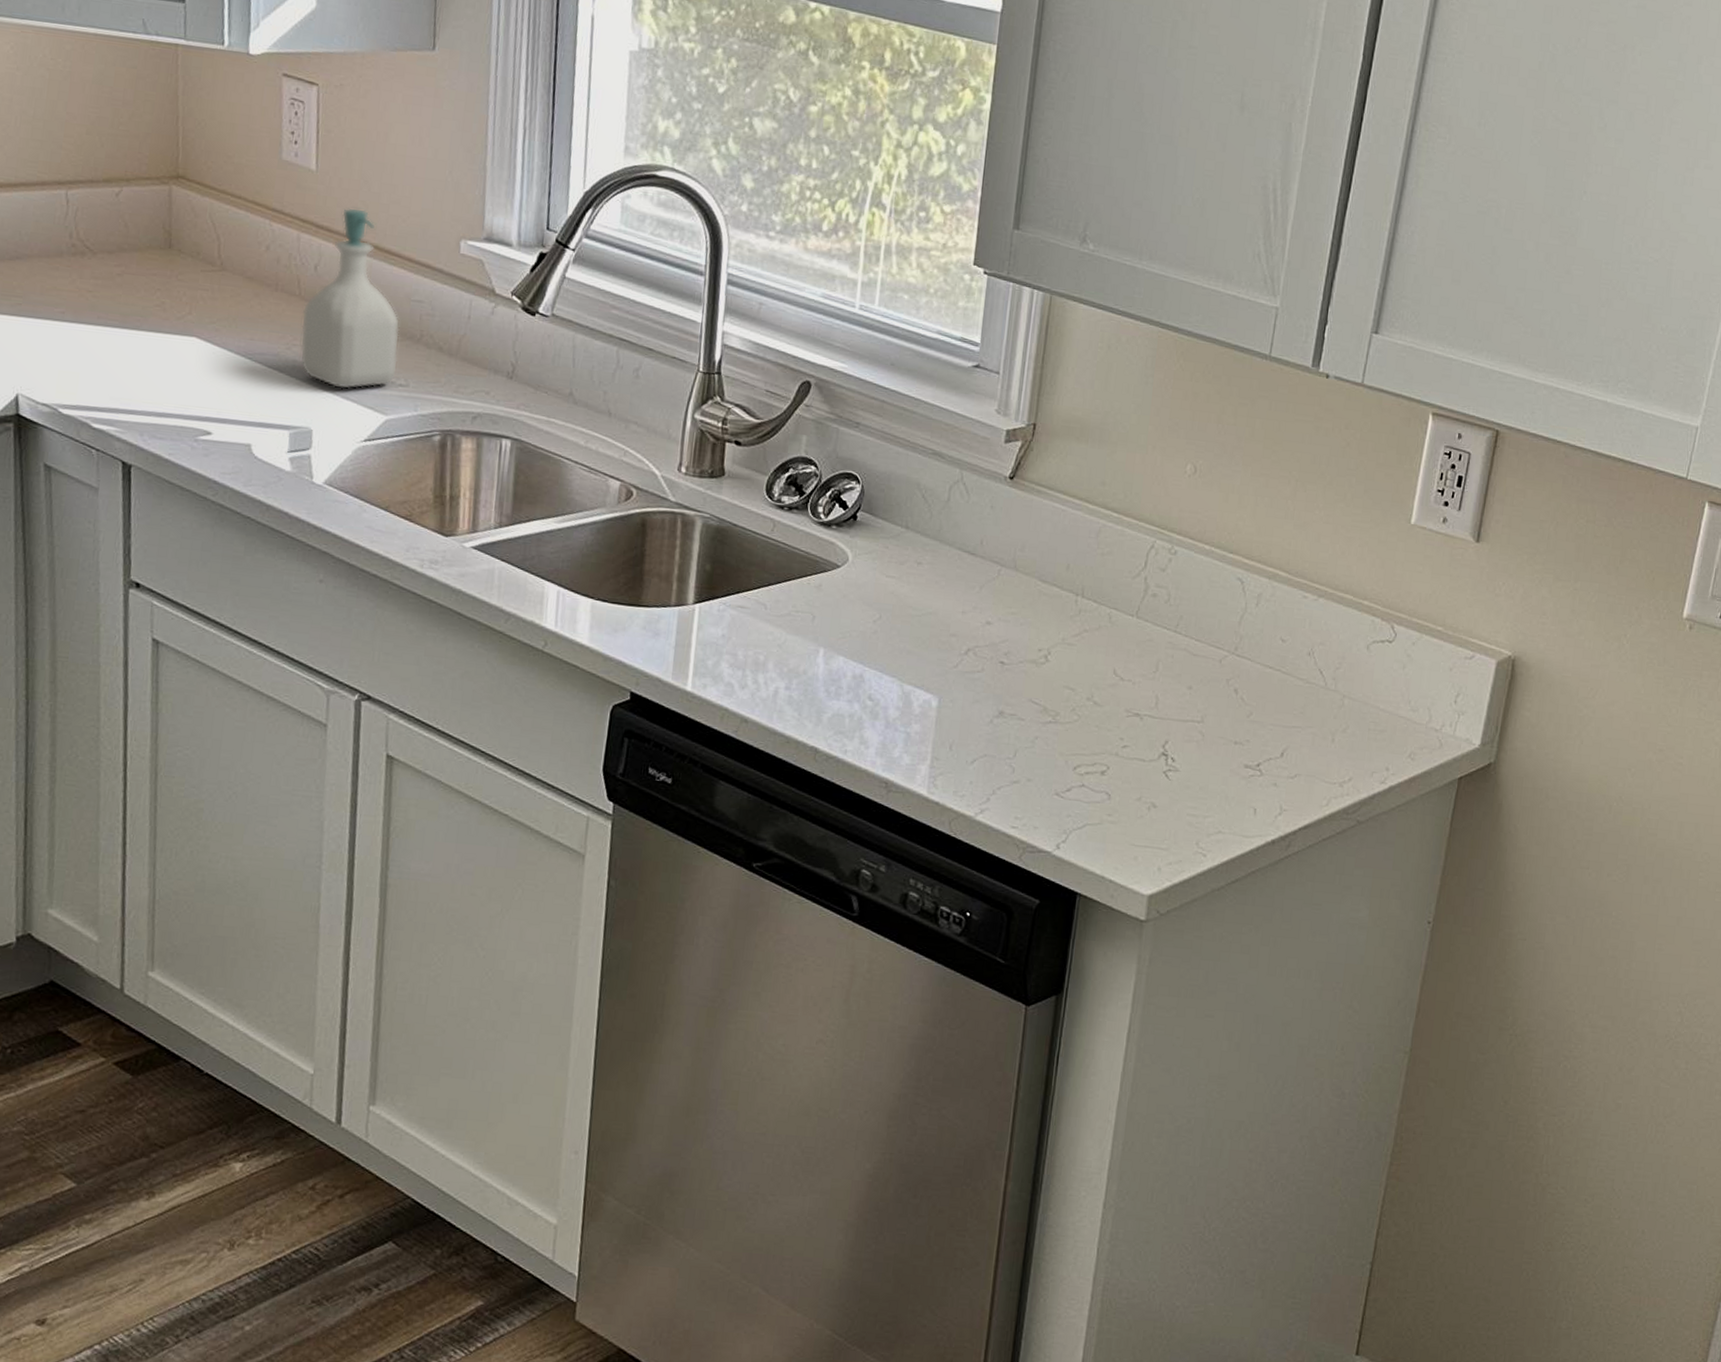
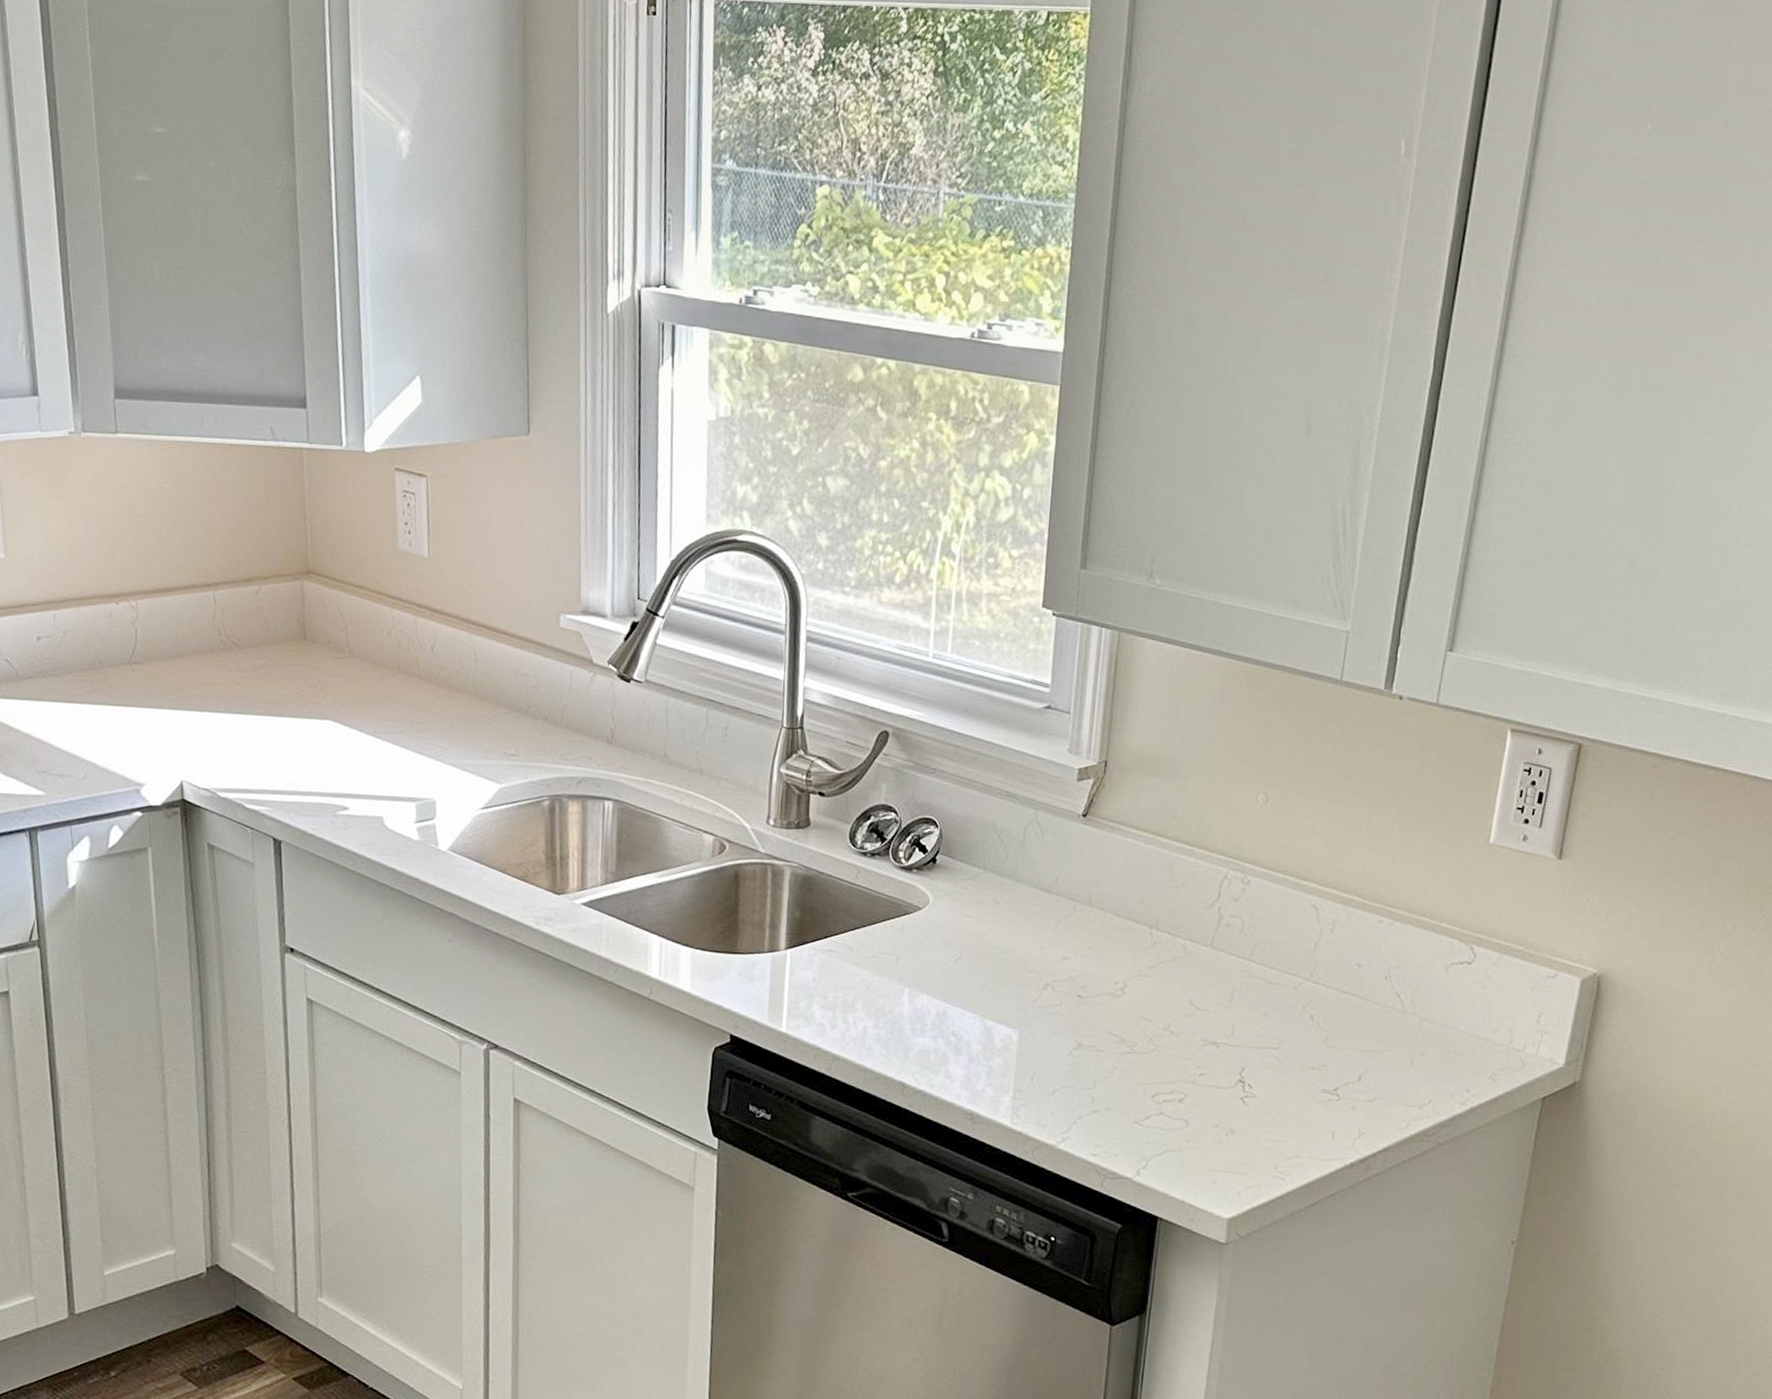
soap bottle: present [299,207,400,390] -> none [421,590,509,762]

